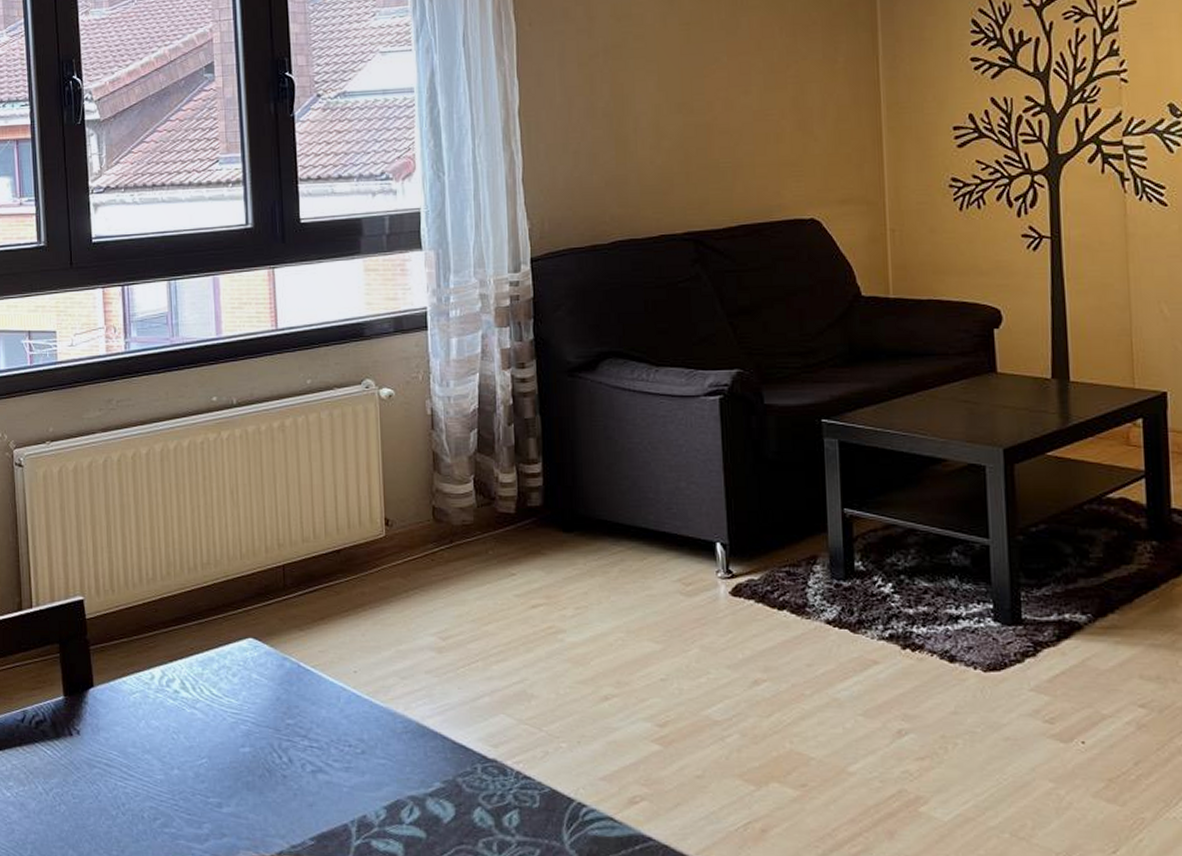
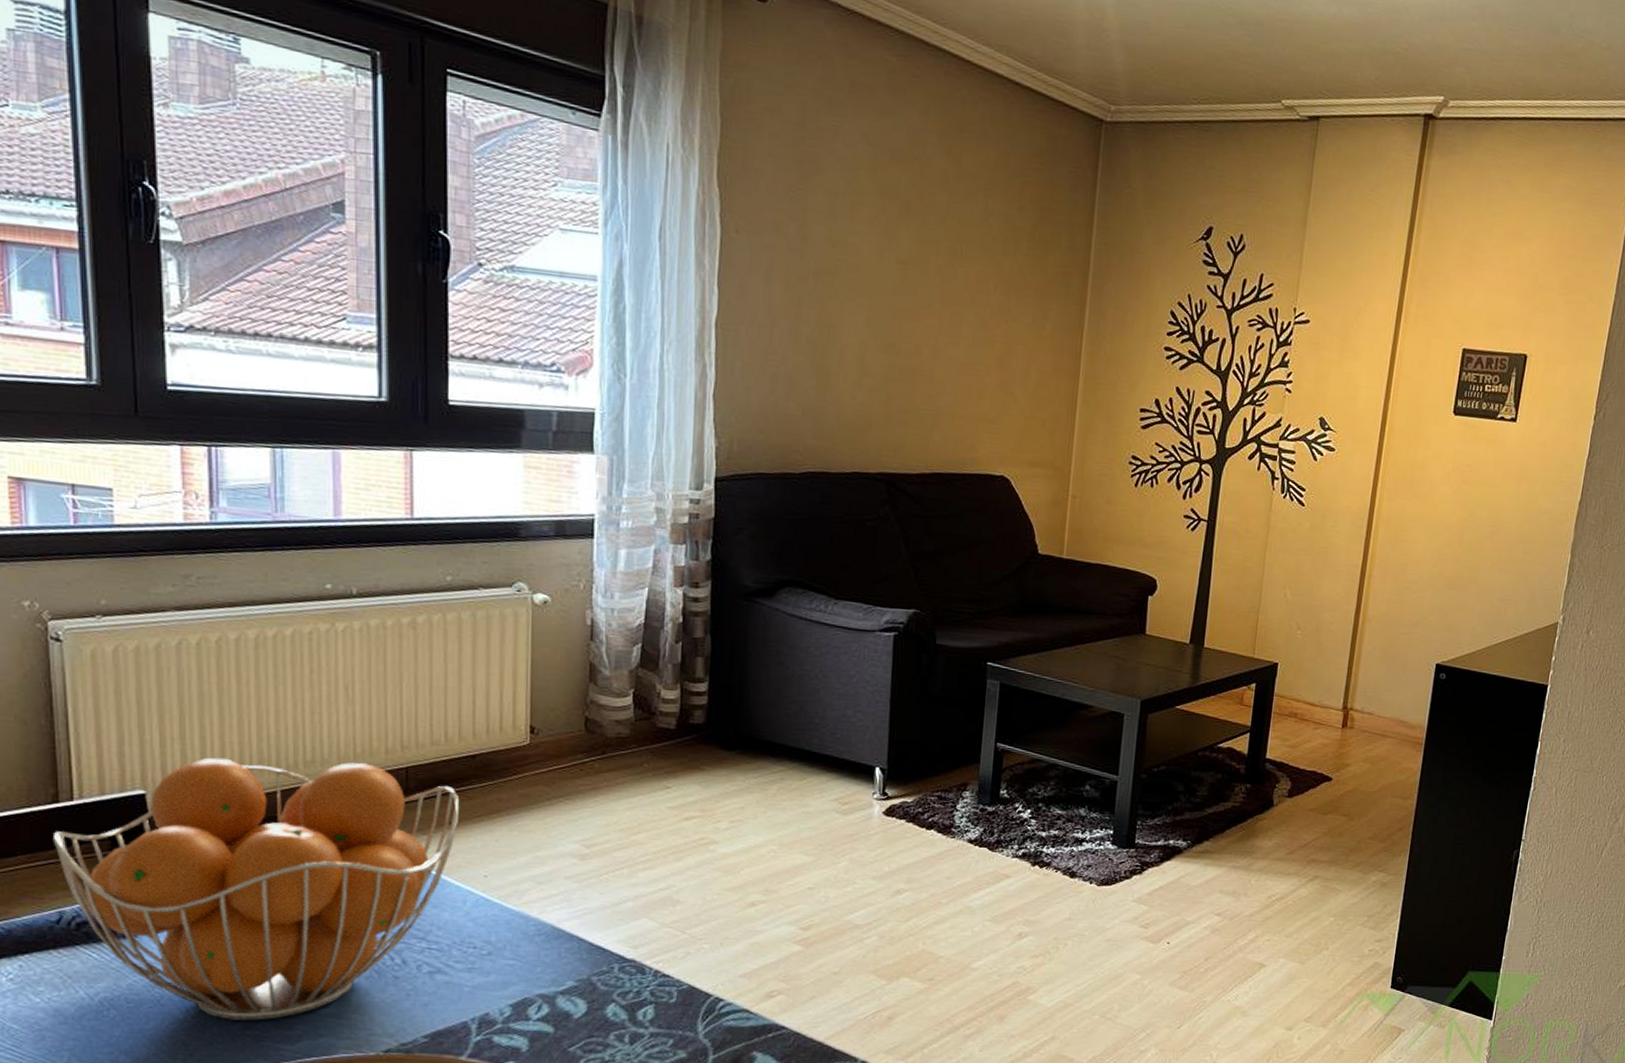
fruit basket: none [18,563,329,819] -> present [52,757,460,1021]

